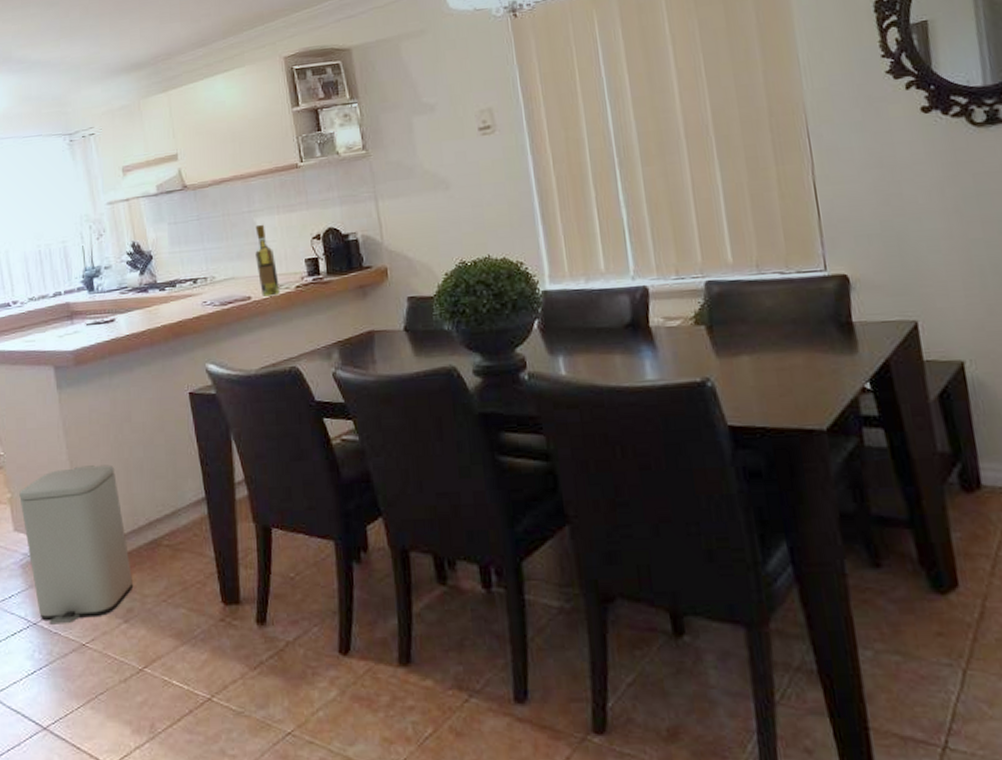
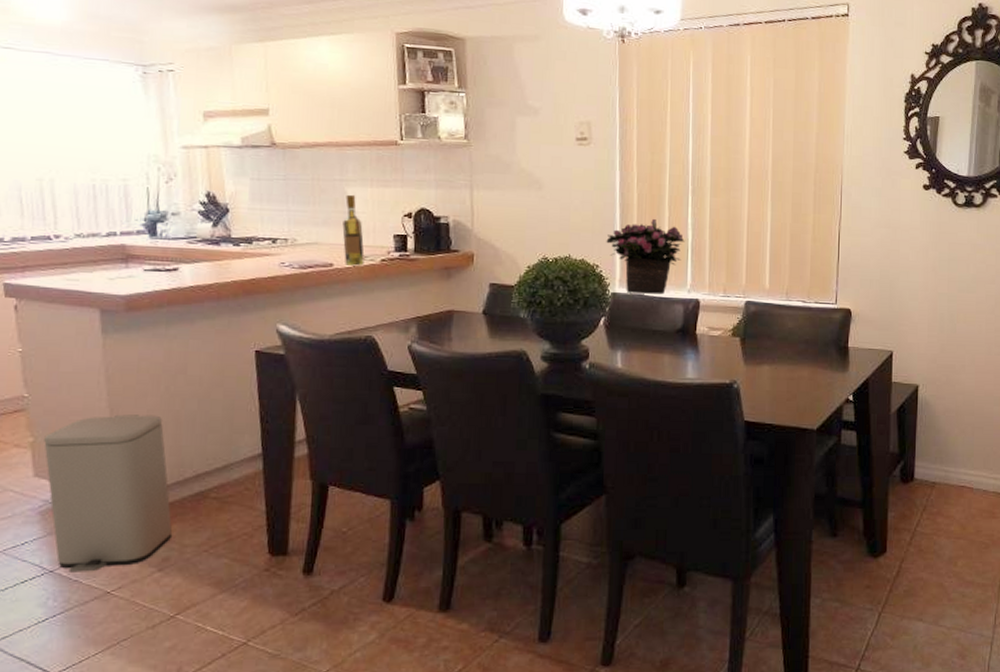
potted flower: none [527,201,619,289] -> present [606,218,685,295]

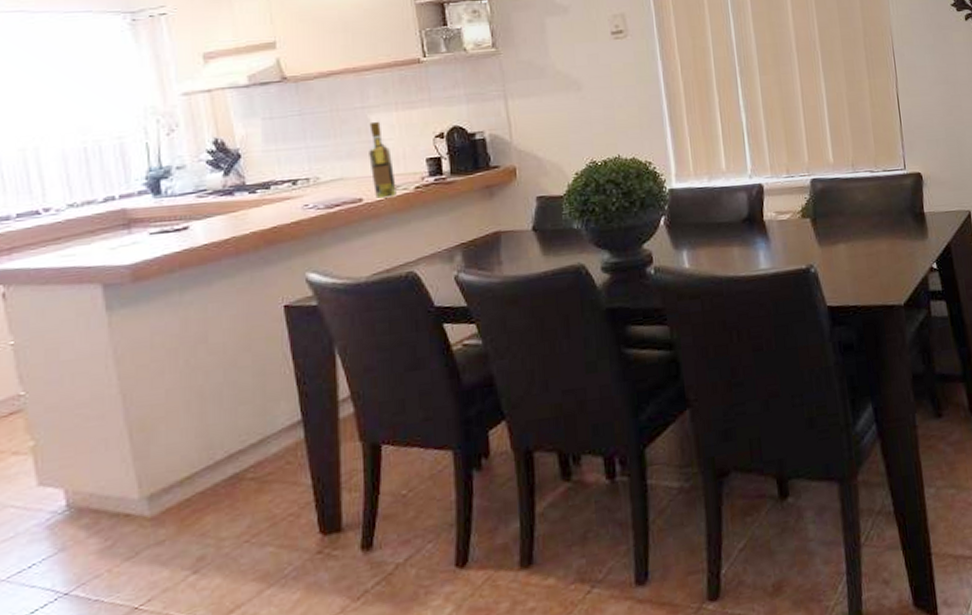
pedal bin: present [44,414,173,572] -> none [47,394,207,592]
potted flower: present [606,218,685,295] -> none [656,105,739,187]

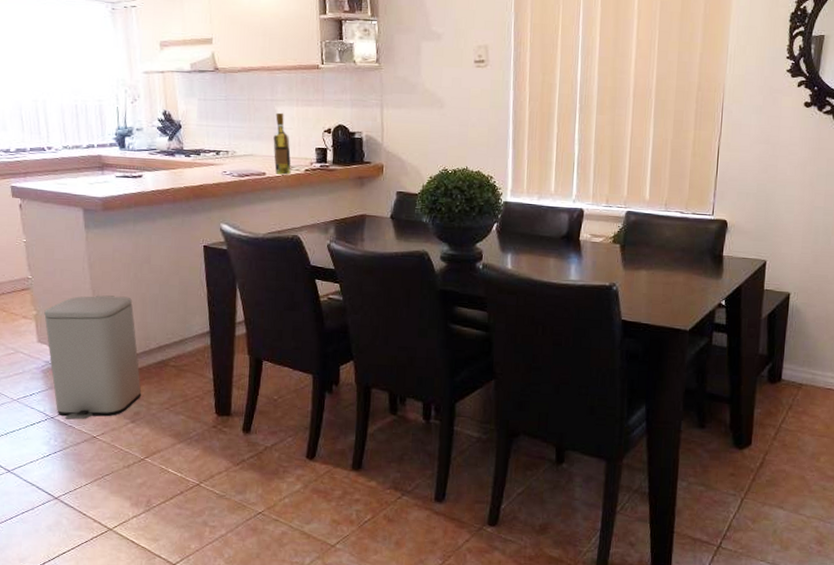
pedal bin: none [47,394,207,592] -> present [44,295,142,420]

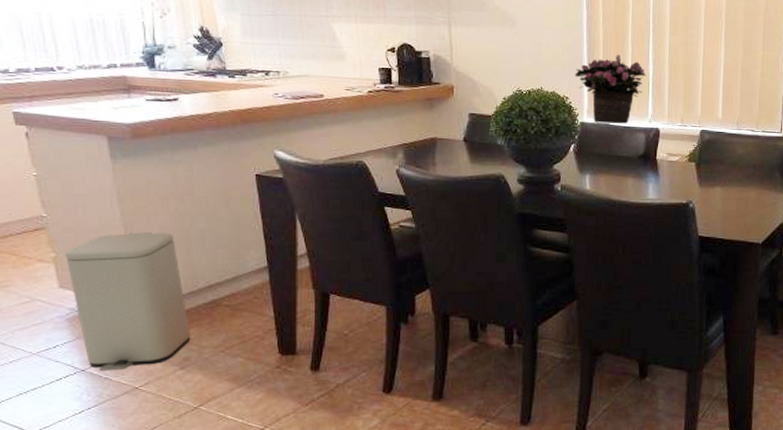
bottle: present [273,112,291,175] -> none [330,29,352,97]
potted flower: none [500,134,572,204] -> present [575,54,646,124]

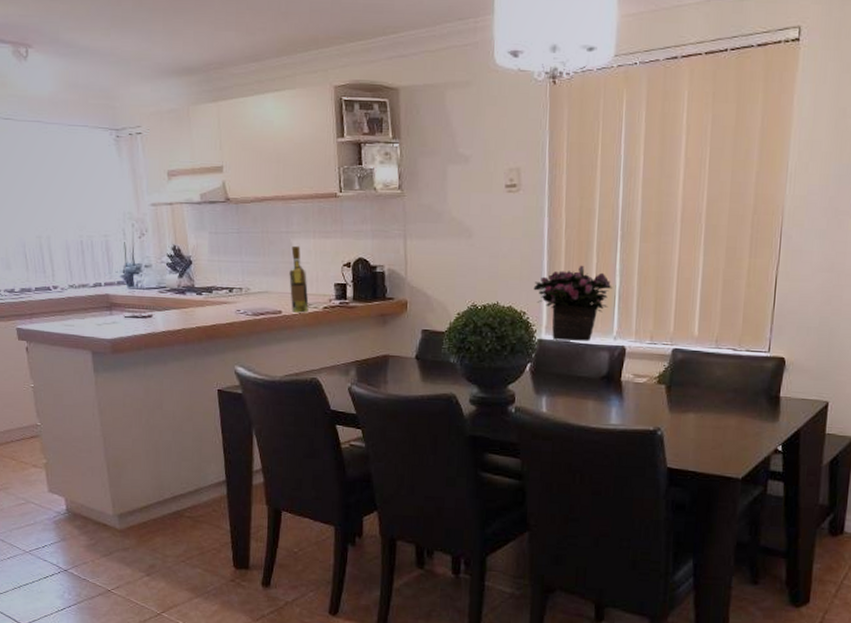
pedal bin: present [65,232,191,371] -> none [54,442,157,573]
bottle: none [330,29,352,97] -> present [289,245,309,313]

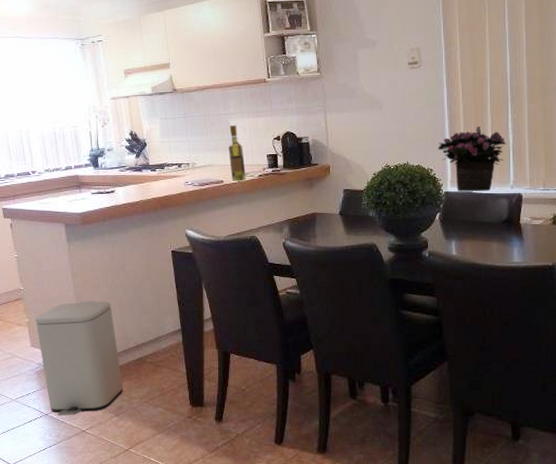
pedal bin: none [54,442,157,573] -> present [35,301,124,416]

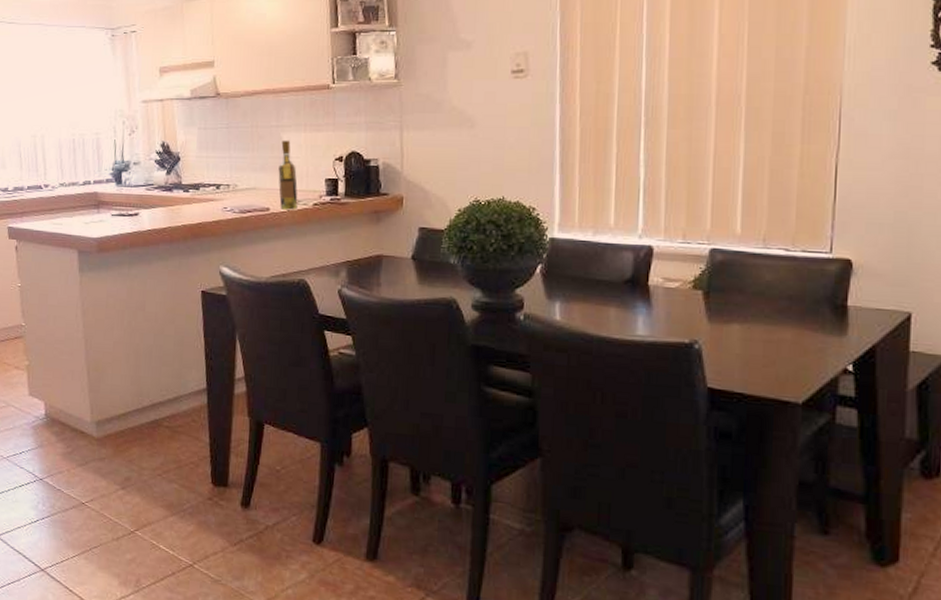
pedal bin: present [35,301,124,416] -> none [36,345,133,484]
potted flower: present [438,126,506,192] -> none [544,155,636,241]

